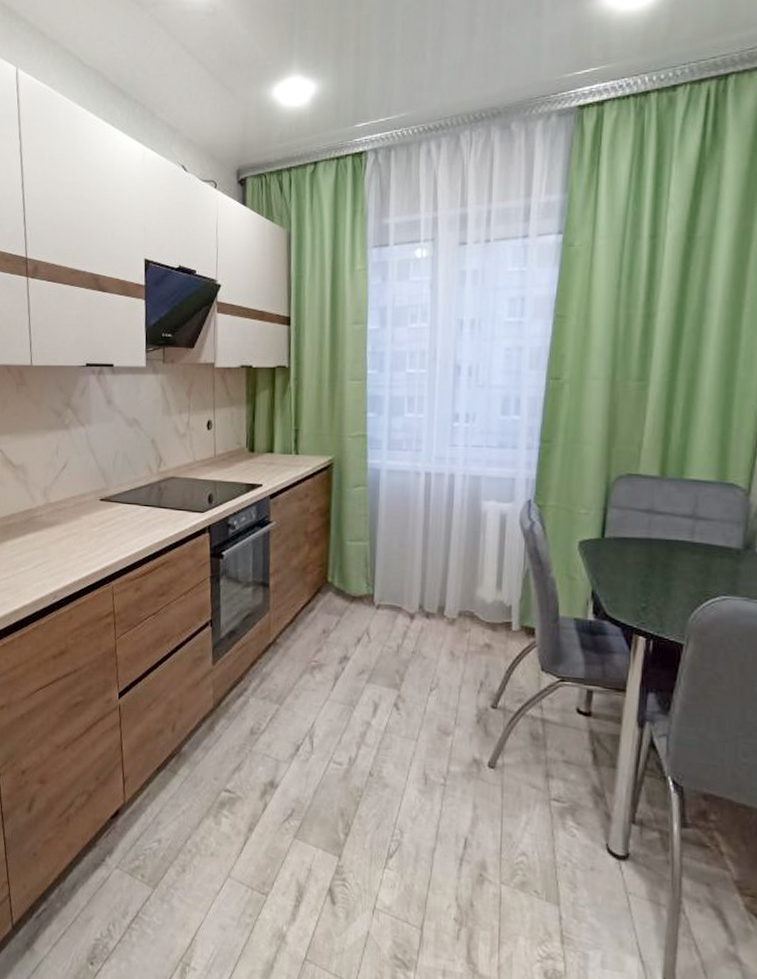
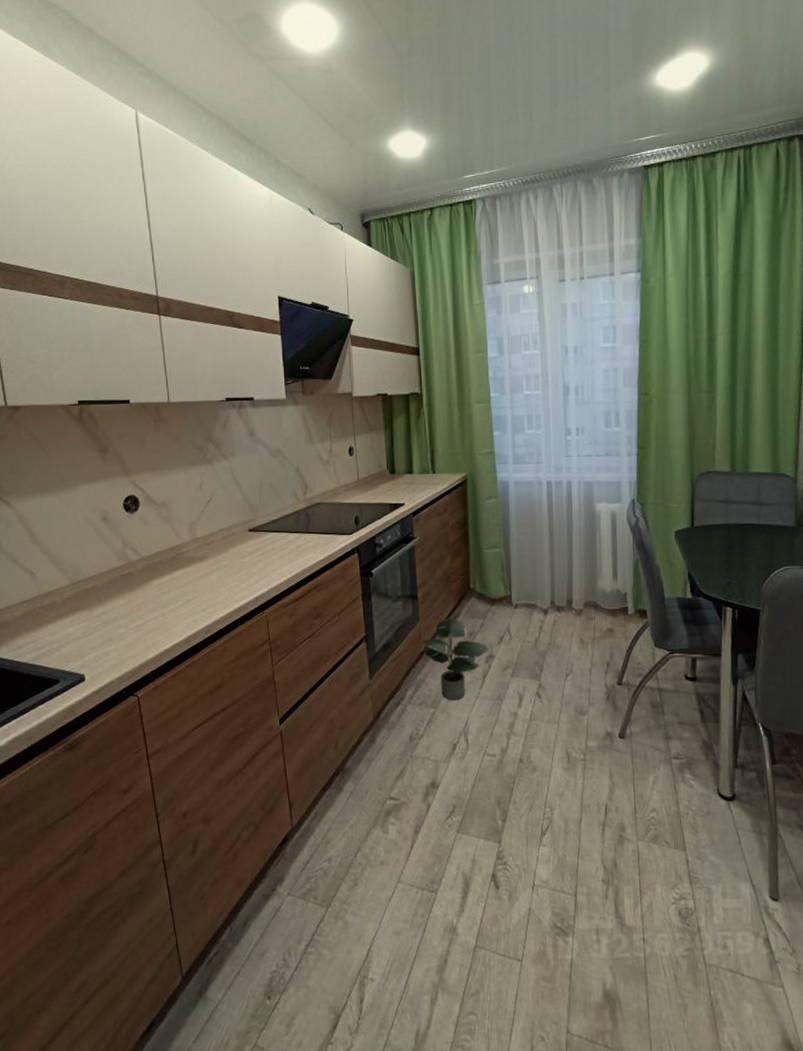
potted plant: none [270,610,344,700] -> present [421,617,489,701]

